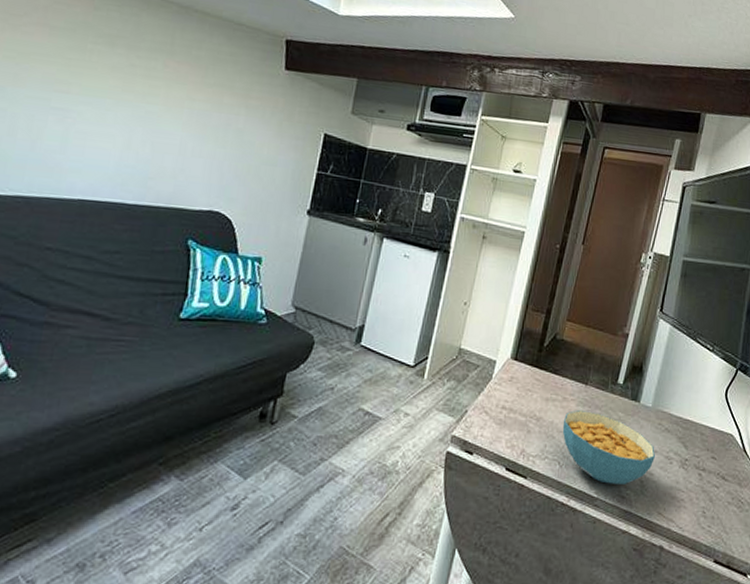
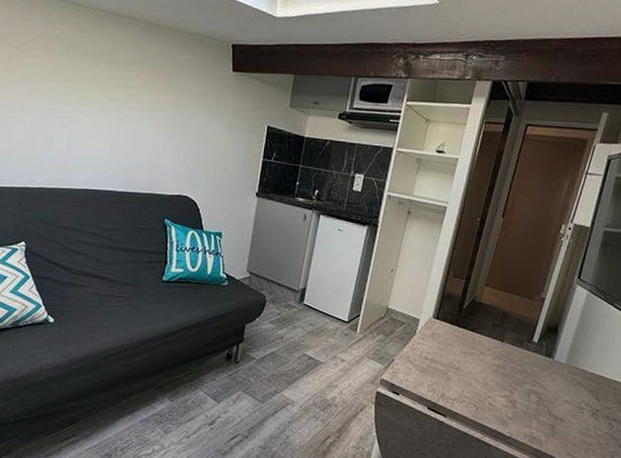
cereal bowl: present [562,410,655,484] -> none [479,363,567,428]

